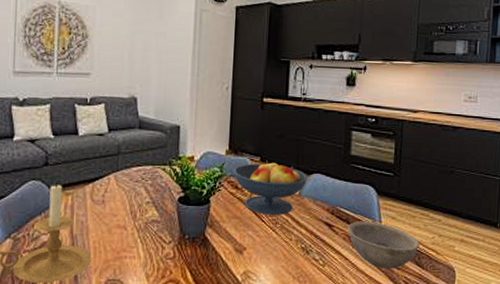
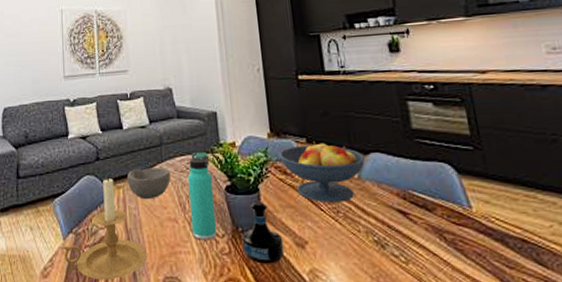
bowl: none [77,176,124,207] -> present [126,168,171,200]
thermos bottle: none [139,163,166,246] -> present [187,152,218,240]
tequila bottle: none [186,211,225,267] -> present [242,200,285,264]
bowl: present [348,221,420,269] -> none [428,206,534,269]

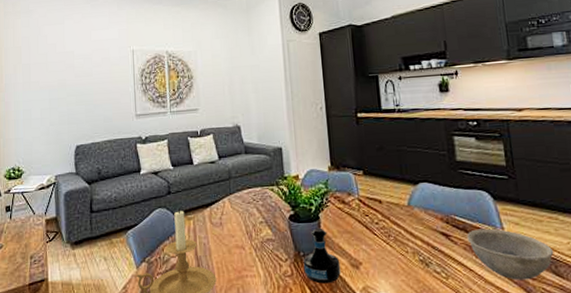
bowl: present [126,168,171,200] -> none [197,200,238,229]
thermos bottle: present [187,152,218,240] -> none [254,184,281,265]
fruit bowl: present [279,140,366,202] -> none [338,172,415,228]
bowl: none [428,206,534,269] -> present [467,228,554,280]

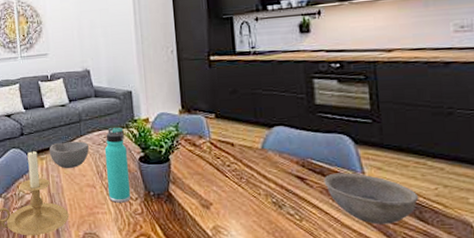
bowl: none [197,200,238,229] -> present [49,141,89,169]
thermos bottle: none [254,184,281,265] -> present [104,127,131,203]
tequila bottle: present [303,227,341,284] -> none [153,169,191,222]

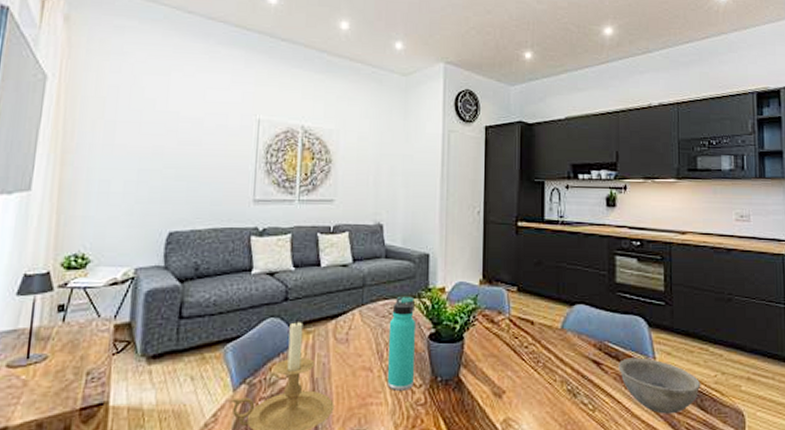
bowl: present [49,141,89,169] -> none [318,312,370,347]

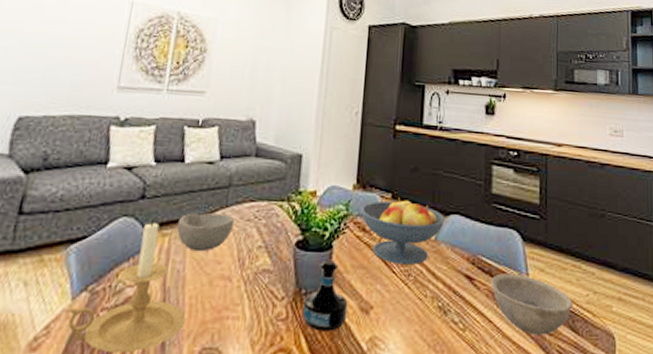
bowl: none [318,312,370,347] -> present [176,213,234,252]
thermos bottle: present [386,296,415,391] -> none [246,198,283,303]
tequila bottle: none [439,349,481,414] -> present [302,259,348,332]
fruit bowl: none [489,289,571,352] -> present [361,196,445,265]

